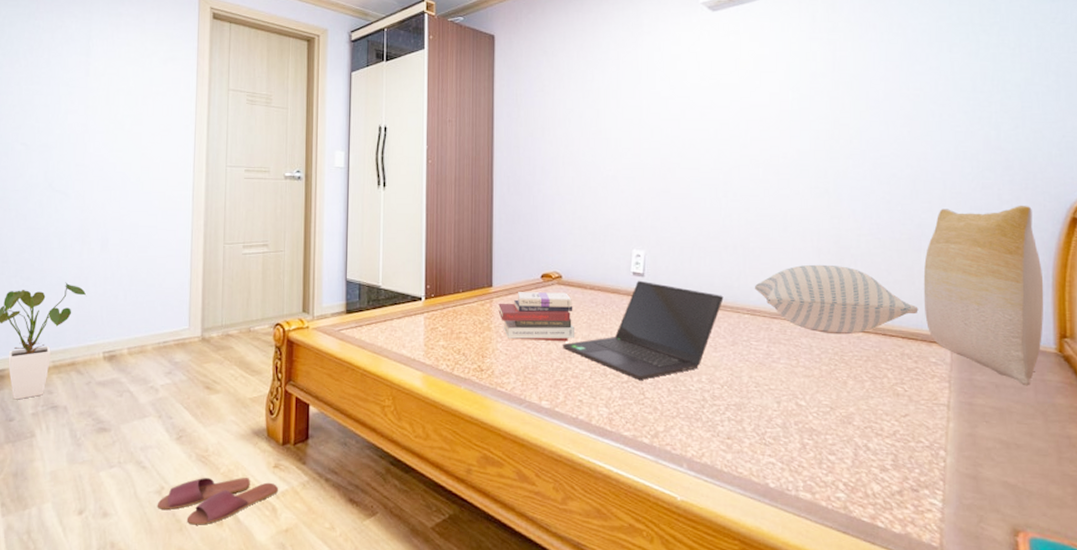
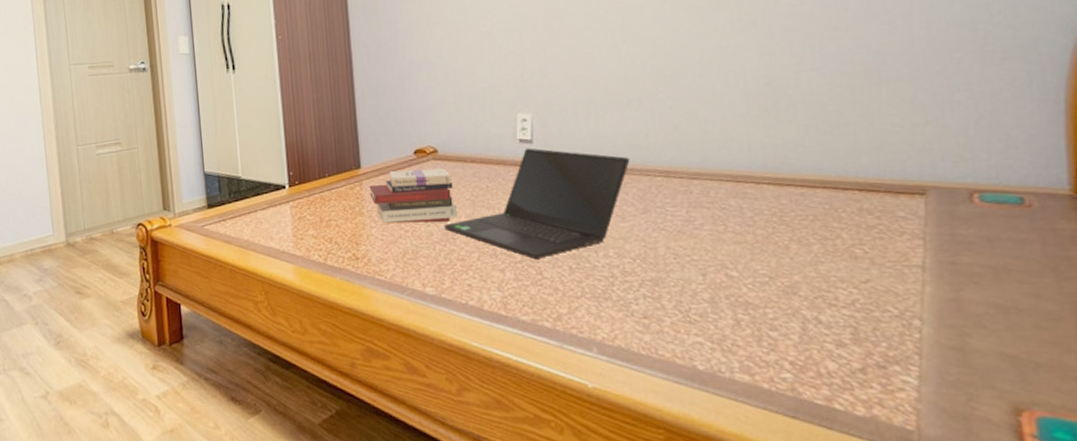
slippers: present [157,477,278,525] -> none [44,380,159,428]
pillow: present [754,264,919,335] -> none [666,111,880,193]
pillow: present [923,206,1044,386] -> none [885,15,1054,238]

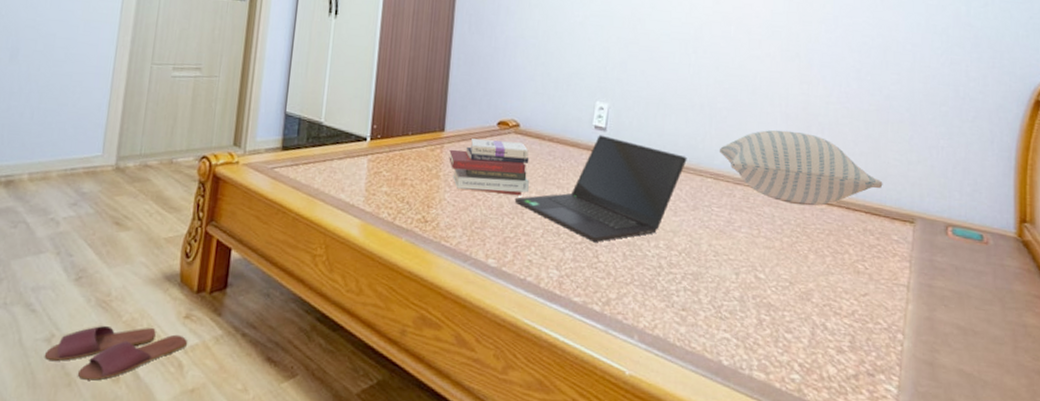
slippers: none [44,380,159,428] -> present [44,325,187,381]
pillow: none [666,111,880,193] -> present [719,130,883,206]

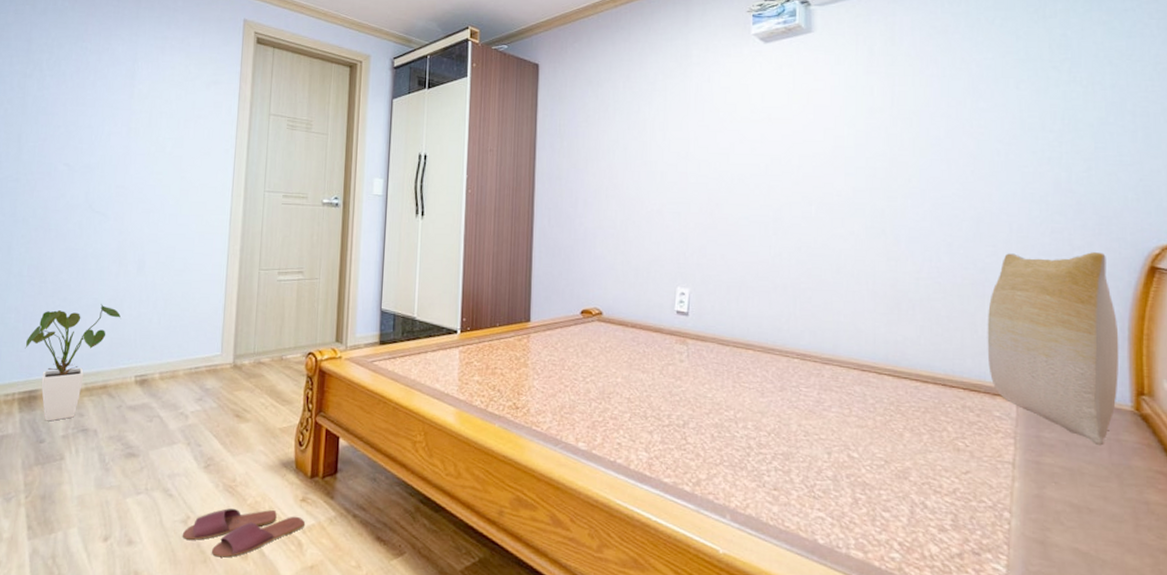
books: present [449,139,530,196] -> none [536,328,616,382]
laptop: present [514,134,687,242] -> none [601,319,772,424]
pillow: present [719,130,883,206] -> none [804,308,981,384]
pillow: none [888,82,1006,271] -> present [987,252,1119,446]

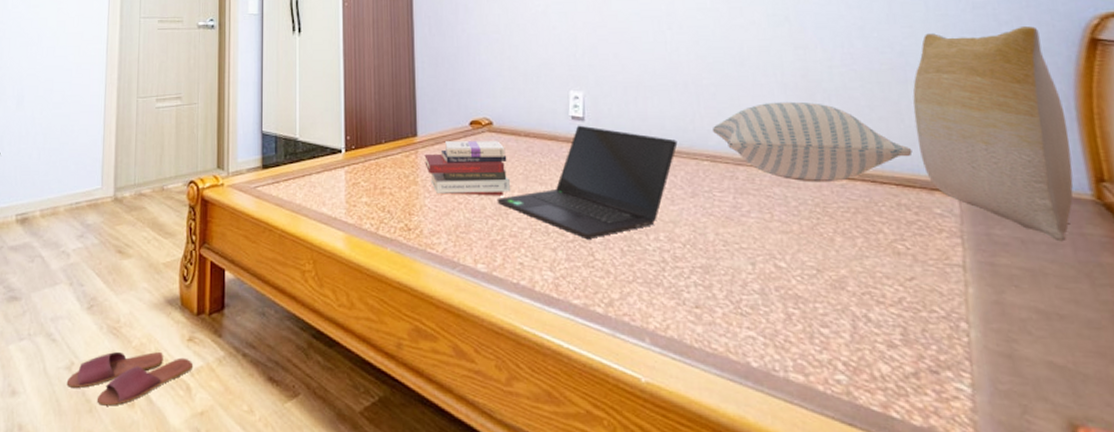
books: none [536,328,616,382] -> present [424,141,511,196]
laptop: none [601,319,772,424] -> present [497,125,678,238]
pillow: none [804,308,981,384] -> present [712,101,913,183]

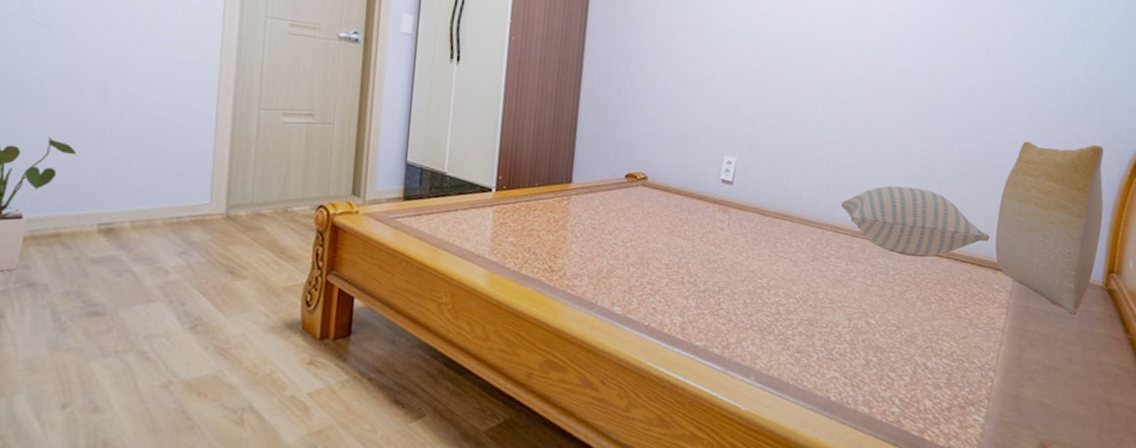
slippers: present [66,351,192,406] -> none [163,371,312,424]
books: present [424,141,511,196] -> none [576,191,657,247]
laptop: present [497,125,678,238] -> none [640,188,810,290]

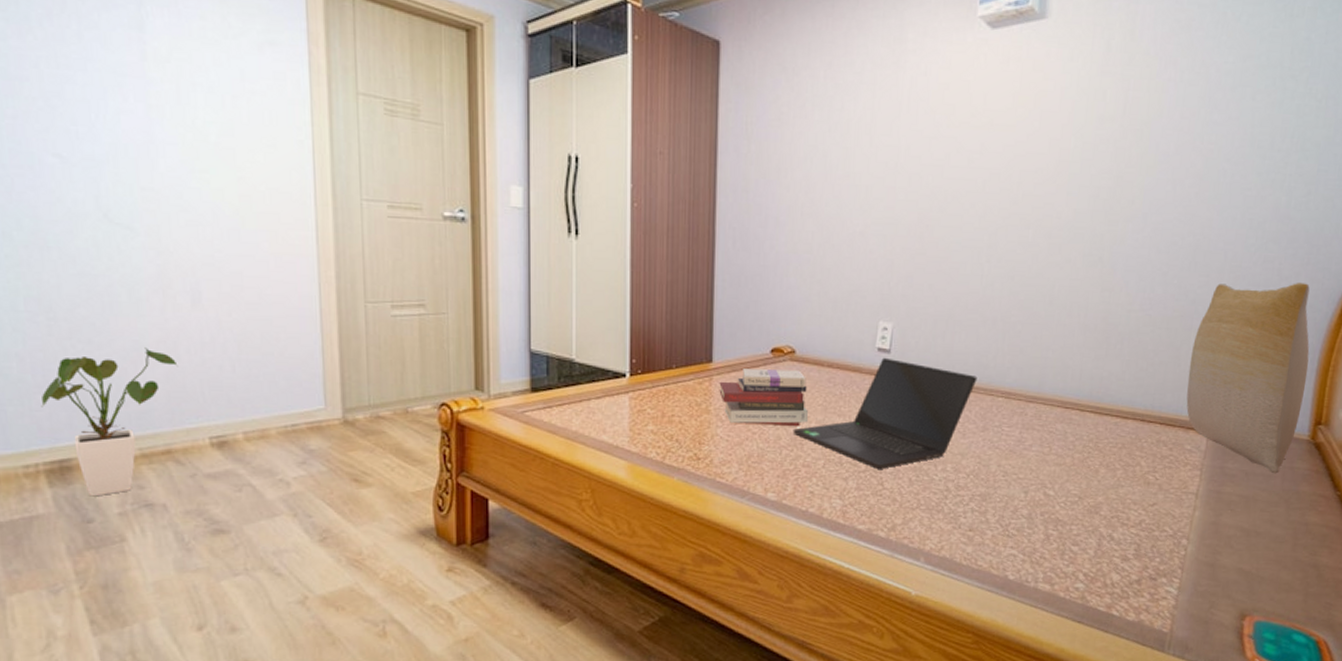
books: none [576,191,657,247] -> present [719,369,809,427]
laptop: none [640,188,810,290] -> present [793,357,978,469]
pillow: present [840,185,990,258] -> none [1011,342,1181,420]

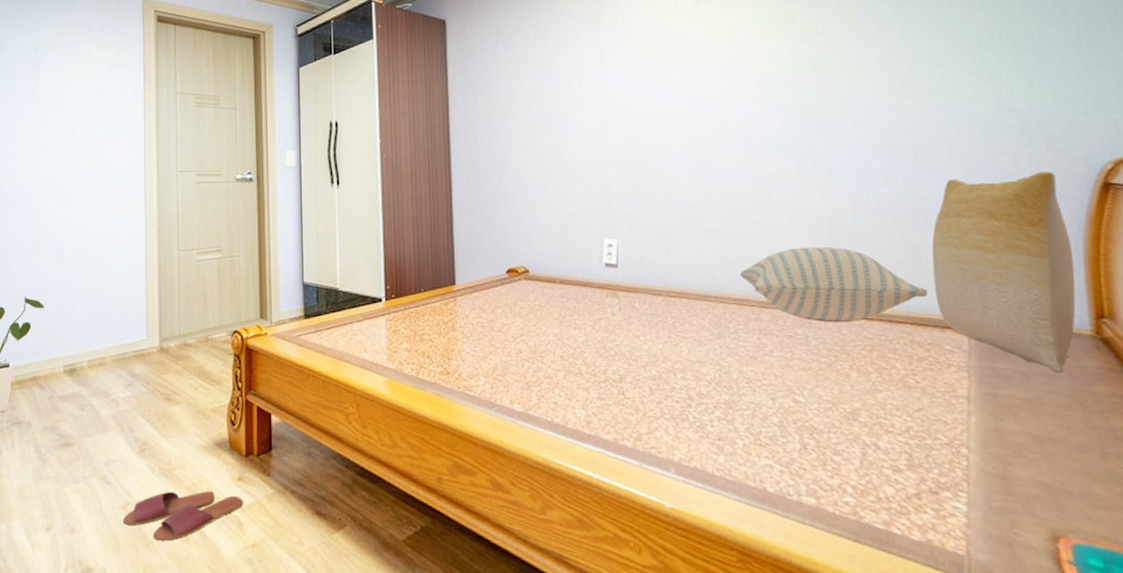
slippers: none [300,584,453,638] -> present [123,491,243,541]
books: present [719,369,809,427] -> none [463,288,546,341]
laptop: present [793,357,978,469] -> none [532,272,707,379]
pillow: none [1011,342,1181,420] -> present [739,246,928,323]

